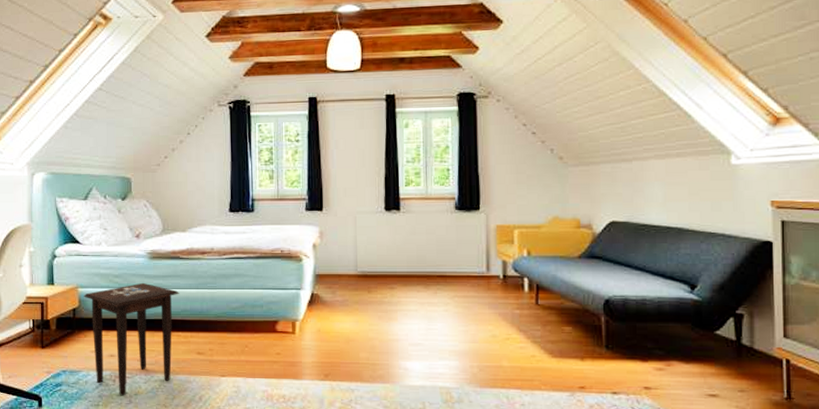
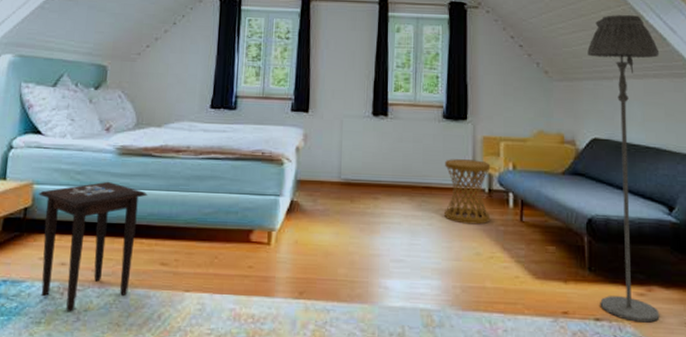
side table: none [459,248,506,309] -> present [445,159,491,225]
floor lamp: none [605,92,684,395] -> present [587,14,660,323]

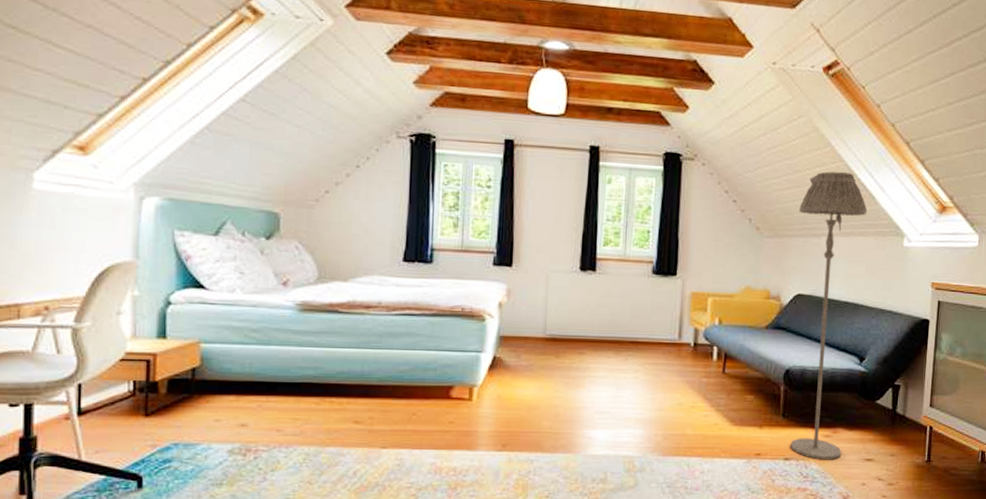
side table: present [39,181,147,312] -> none [208,339,335,473]
side table: present [445,159,491,225] -> none [650,314,698,377]

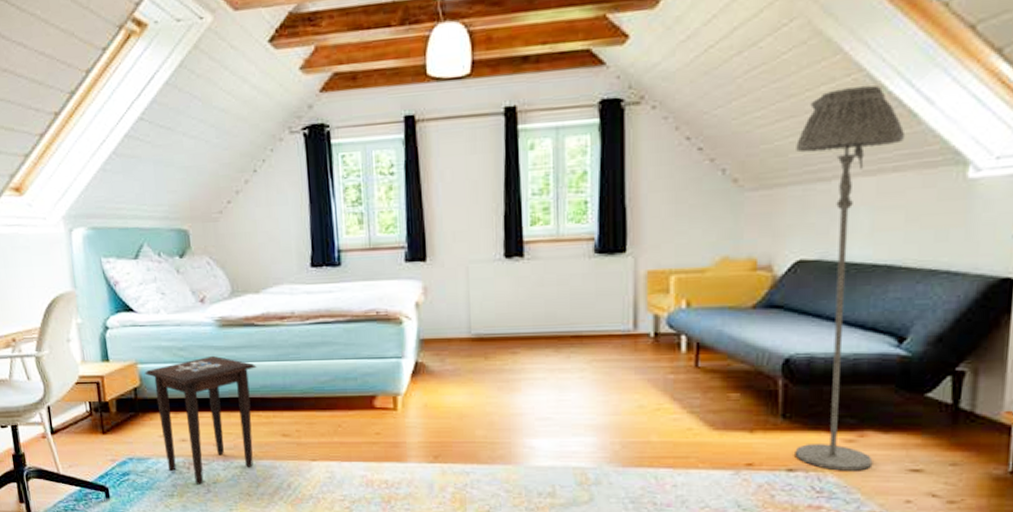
side table: none [208,339,335,473] -> present [145,355,257,485]

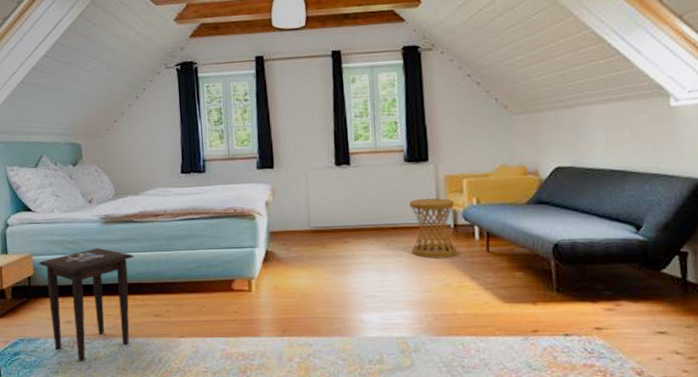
side table: none [598,300,657,375] -> present [409,198,458,259]
floor lamp: present [795,85,906,471] -> none [547,39,629,335]

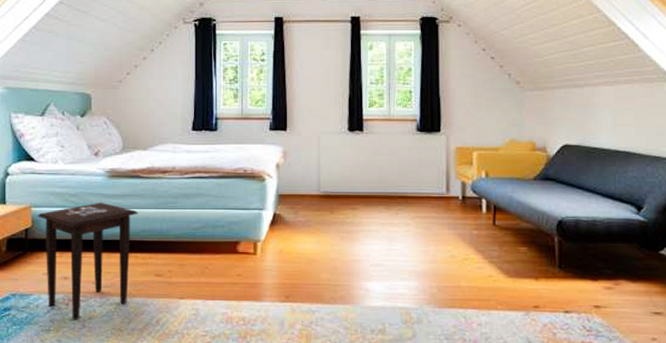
side table: present [409,198,458,259] -> none [420,169,465,230]

